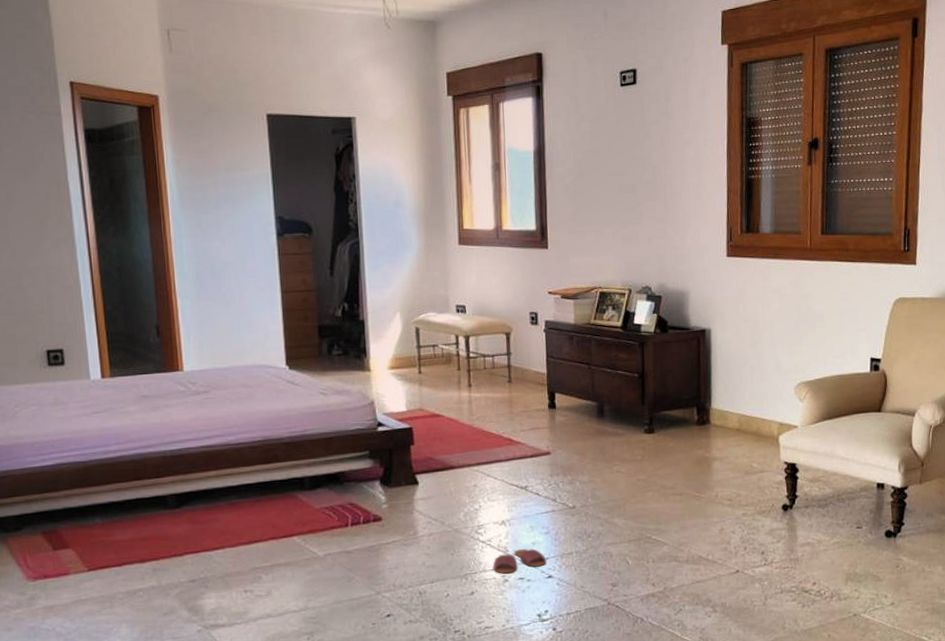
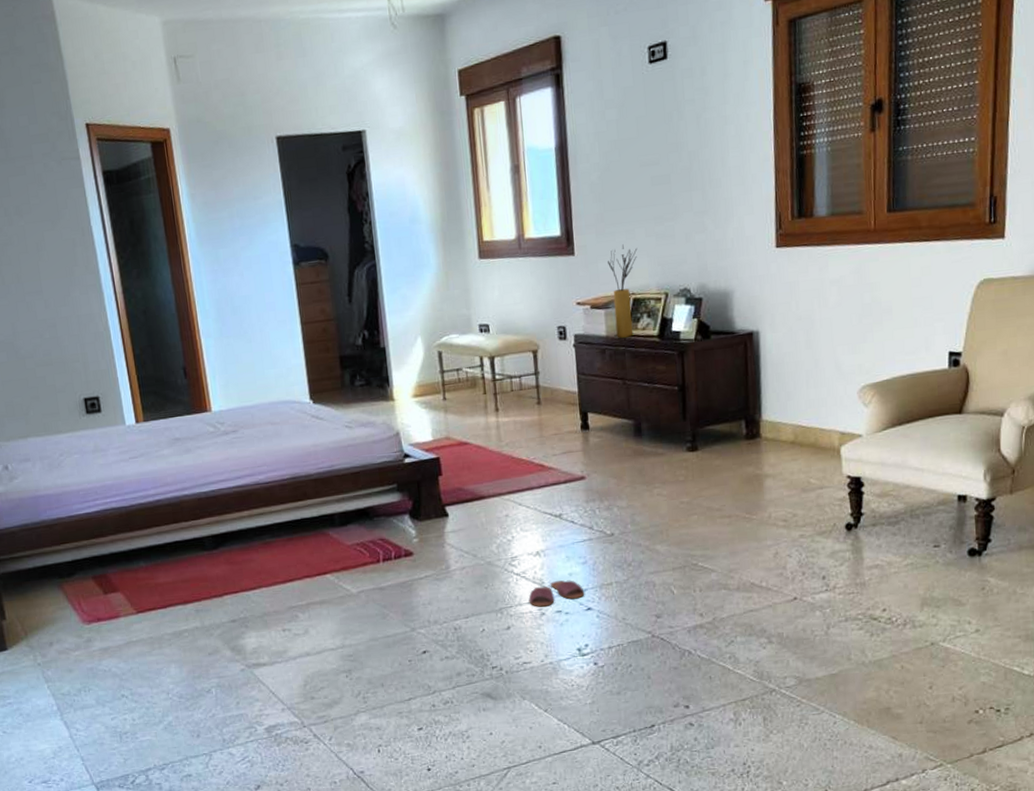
vase: none [578,243,605,328] -> present [608,244,638,339]

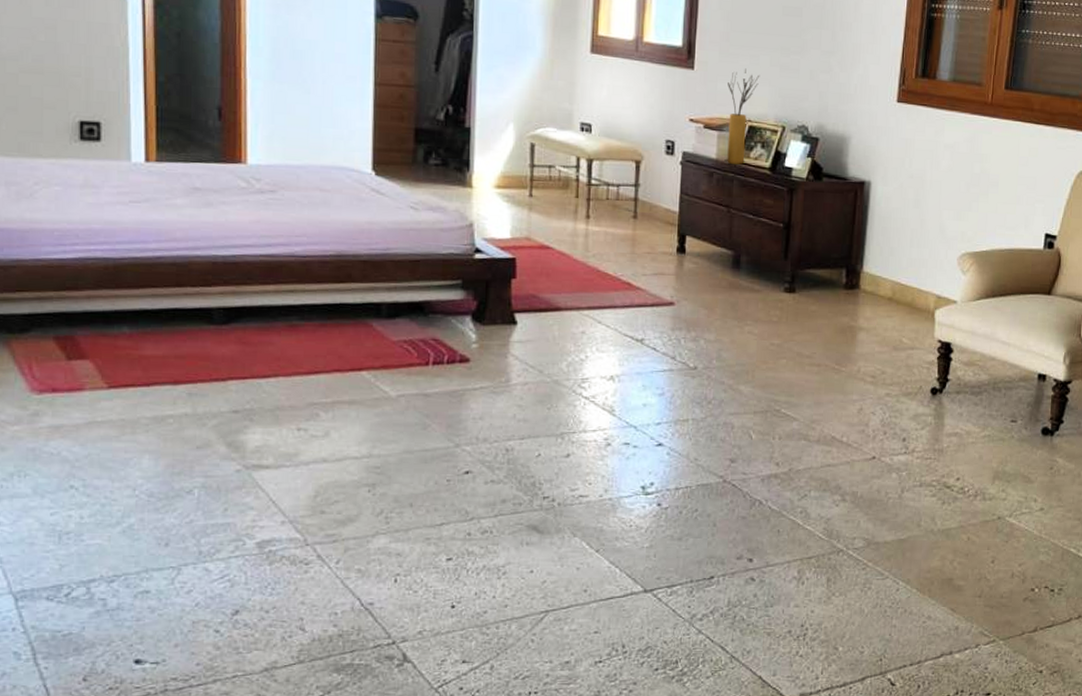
slippers: present [528,580,585,607] -> none [595,410,658,437]

